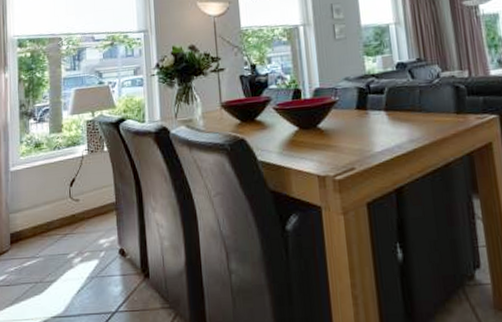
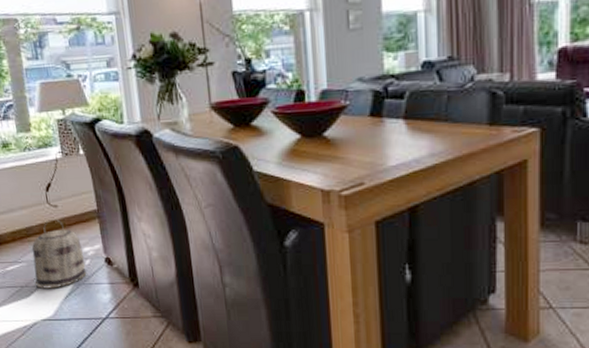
basket: none [50,212,101,284] -> present [31,218,87,289]

